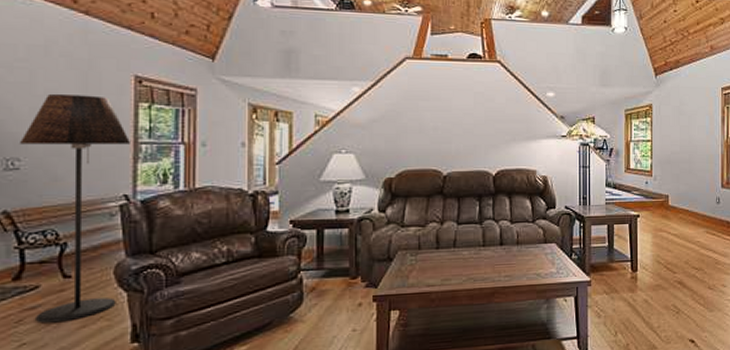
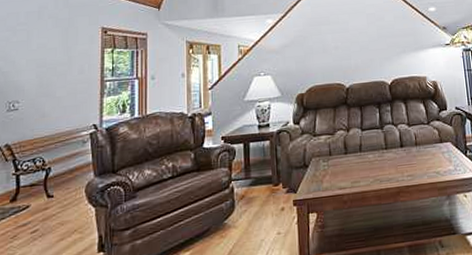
floor lamp: present [19,93,130,323] -> none [18,46,98,238]

